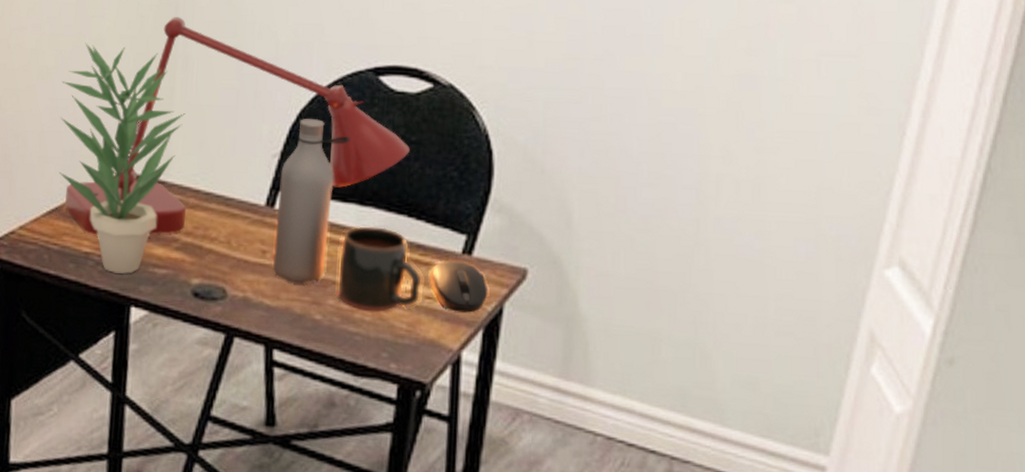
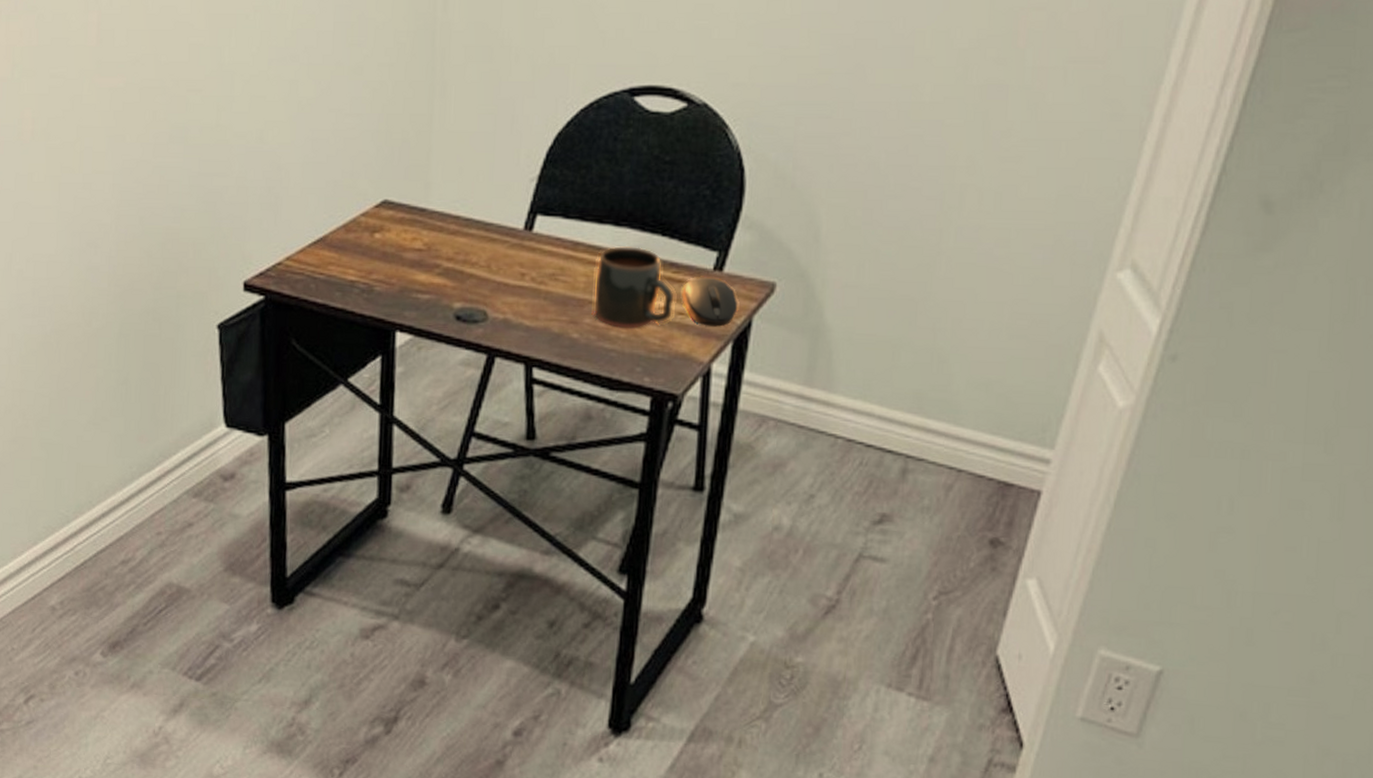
potted plant: present [58,43,186,274] -> none [322,72,445,300]
desk lamp: present [64,17,411,234] -> none [328,43,665,263]
water bottle: present [272,119,350,284] -> none [531,142,606,304]

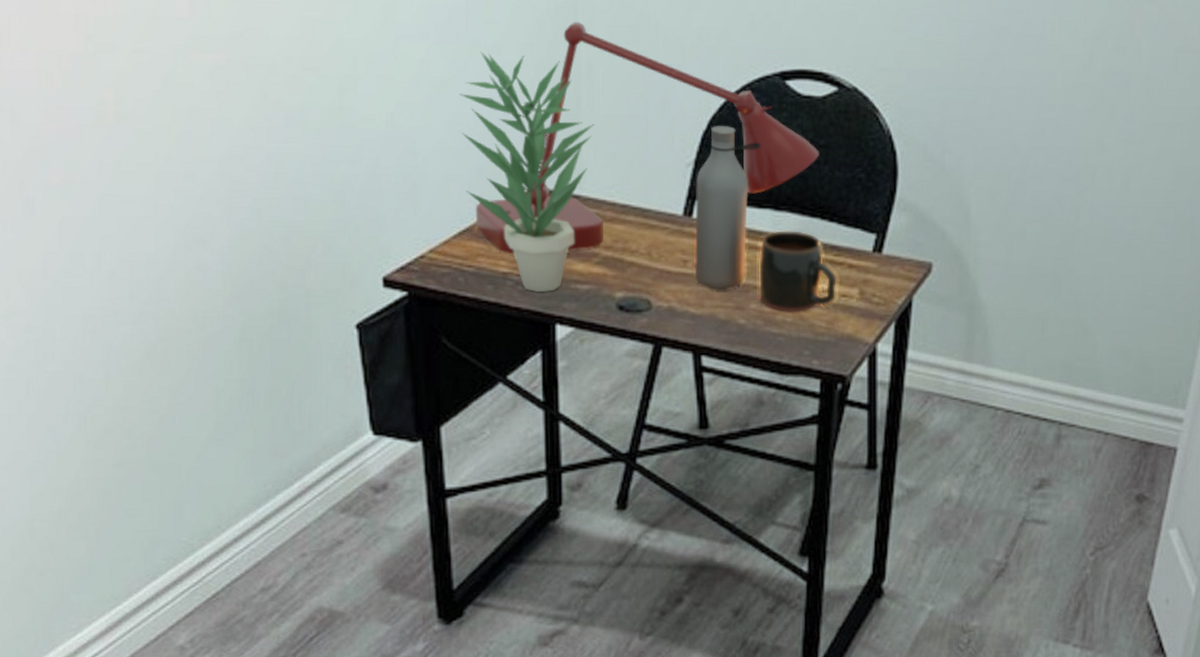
potted plant: none [322,72,445,300] -> present [459,51,595,292]
desk lamp: none [328,43,665,263] -> present [475,22,820,253]
water bottle: none [531,142,606,304] -> present [694,126,762,290]
computer mouse: present [682,277,738,327] -> none [844,259,898,307]

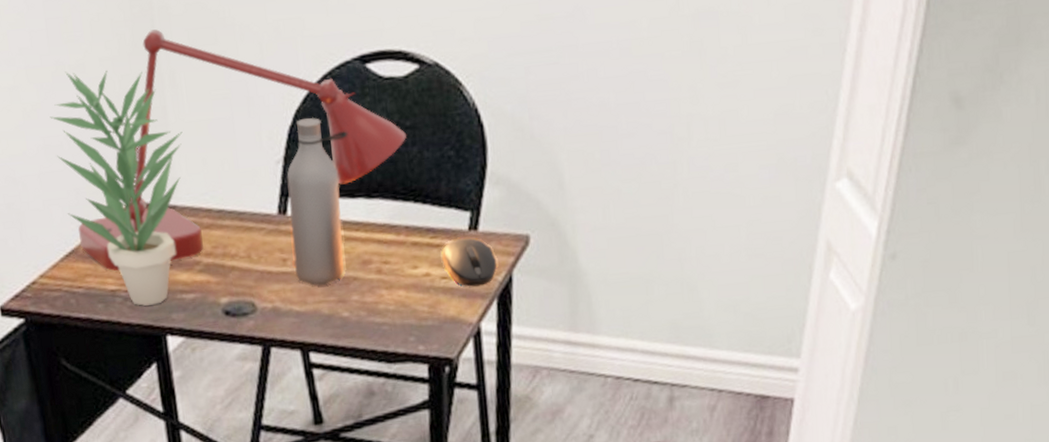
mug: present [759,230,836,312] -> none [356,216,436,301]
computer mouse: none [844,259,898,307] -> present [441,238,497,287]

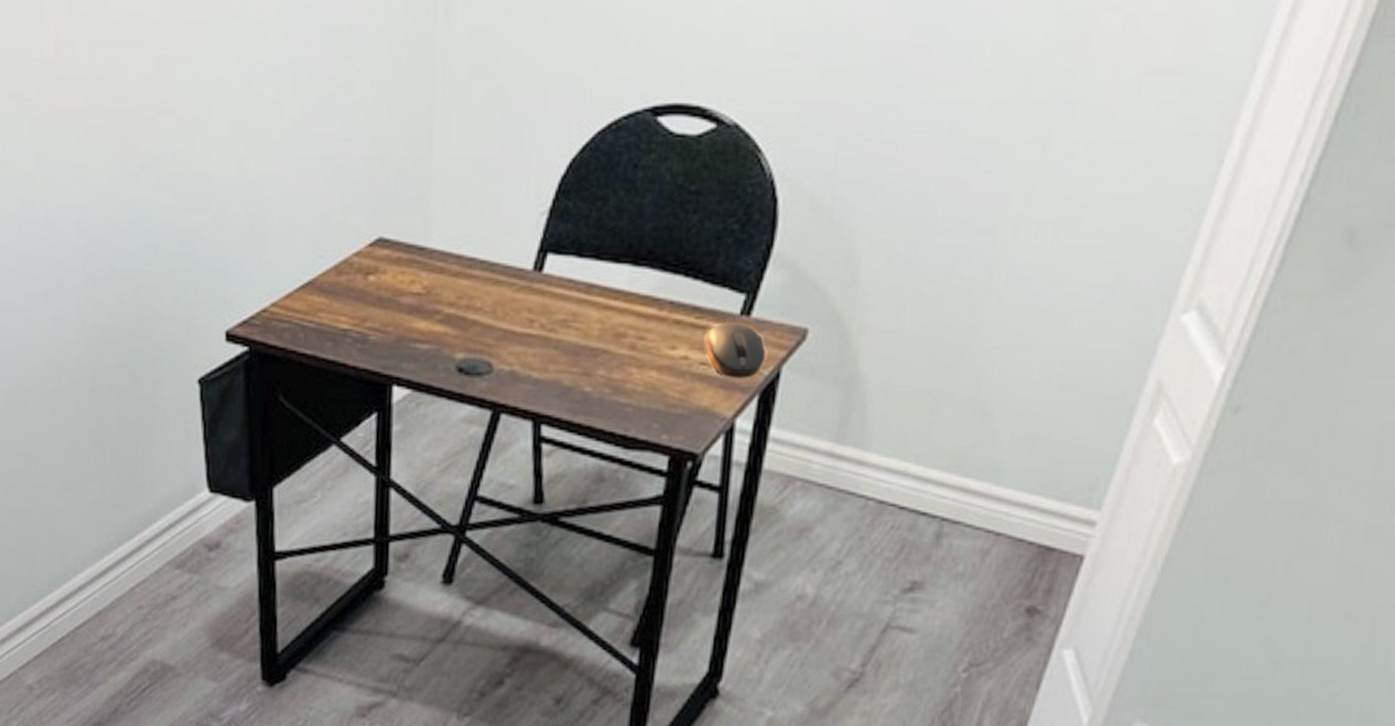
potted plant: present [50,71,183,306] -> none [309,89,446,351]
desk lamp: present [77,29,407,271] -> none [318,54,690,309]
water bottle: present [286,118,348,286] -> none [540,170,625,354]

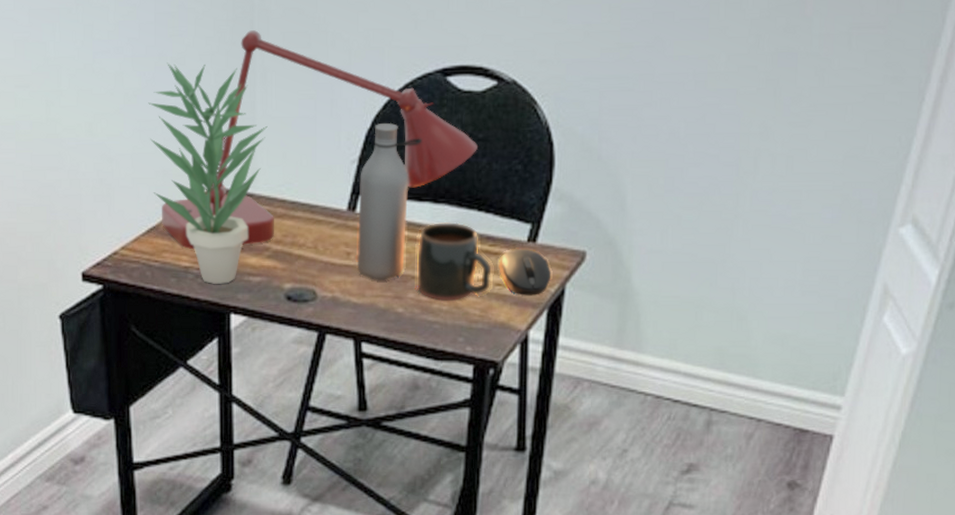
potted plant: none [309,89,446,351] -> present [148,62,268,284]
desk lamp: none [318,54,690,309] -> present [161,30,479,249]
water bottle: none [540,170,625,354] -> present [357,123,423,280]
mug: none [609,288,696,381] -> present [417,222,491,301]

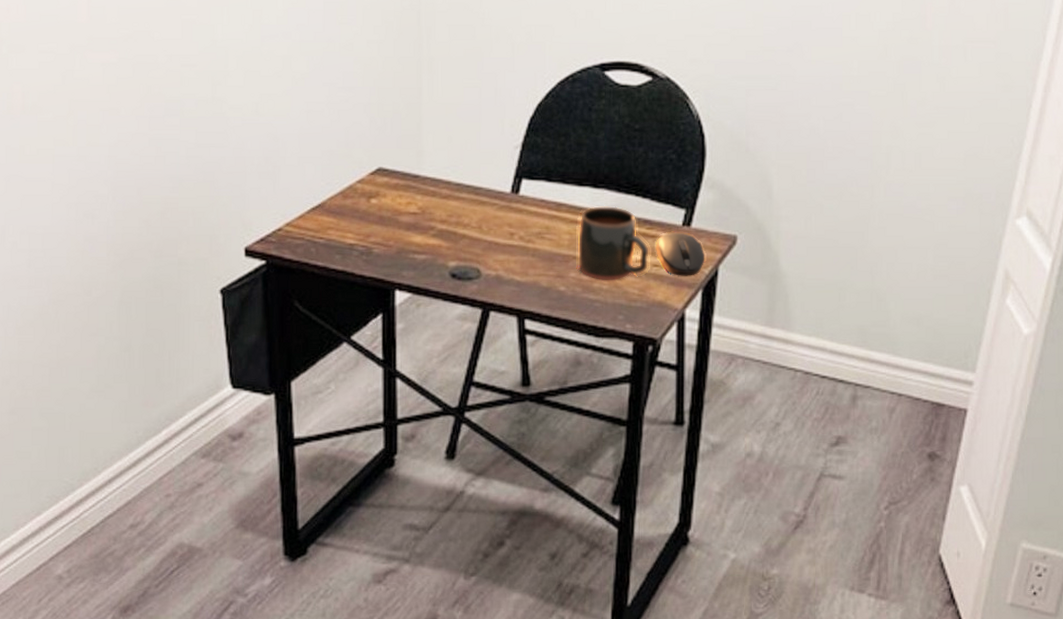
potted plant: present [148,62,268,284] -> none [316,48,434,261]
desk lamp: present [161,30,479,249] -> none [326,22,635,227]
water bottle: present [357,123,423,280] -> none [520,112,582,260]

